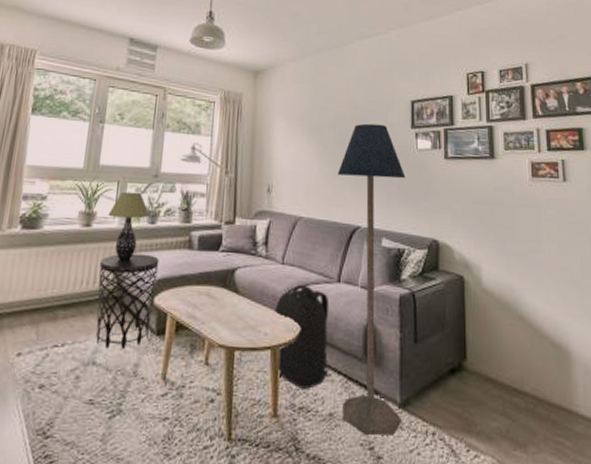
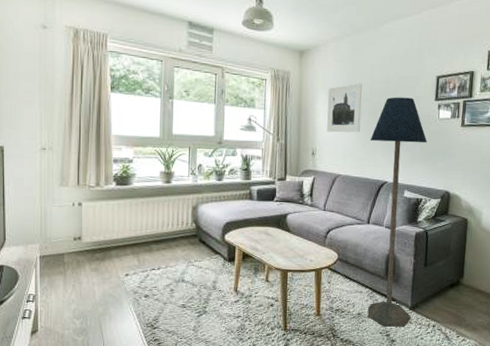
side table: present [96,253,159,350] -> none [181,203,227,272]
table lamp: present [108,191,149,262] -> none [183,155,217,210]
backpack: present [274,285,332,389] -> none [318,226,361,298]
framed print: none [285,108,326,165] -> present [327,84,362,133]

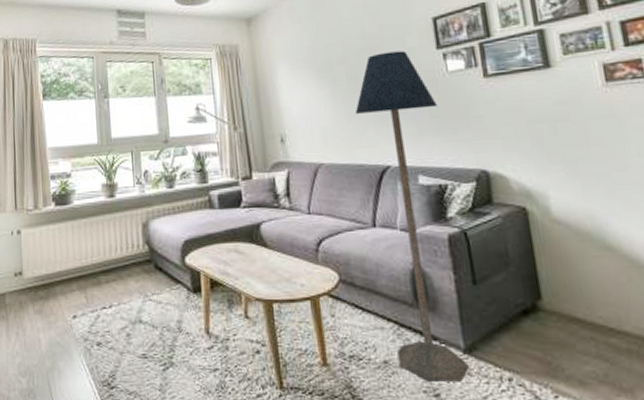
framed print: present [327,84,362,133] -> none [288,44,340,111]

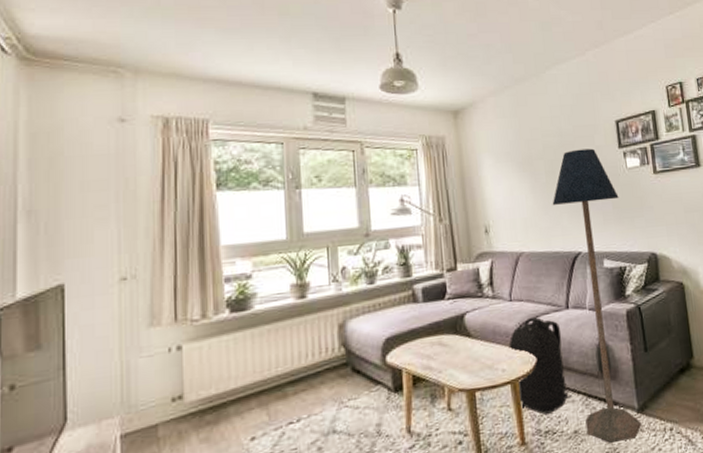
backpack: none [307,233,381,337] -> present [509,317,572,415]

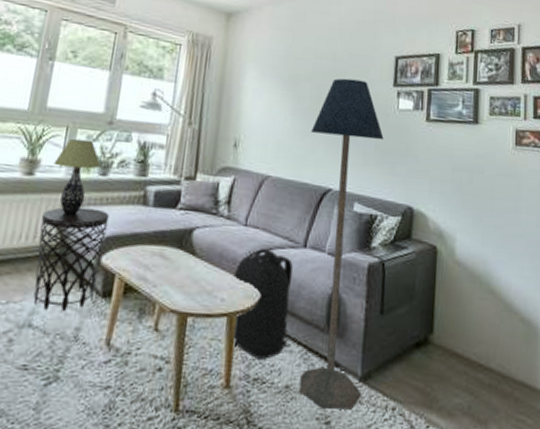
table lamp: none [322,254,366,328] -> present [54,138,101,216]
side table: none [323,315,387,416] -> present [33,207,110,312]

